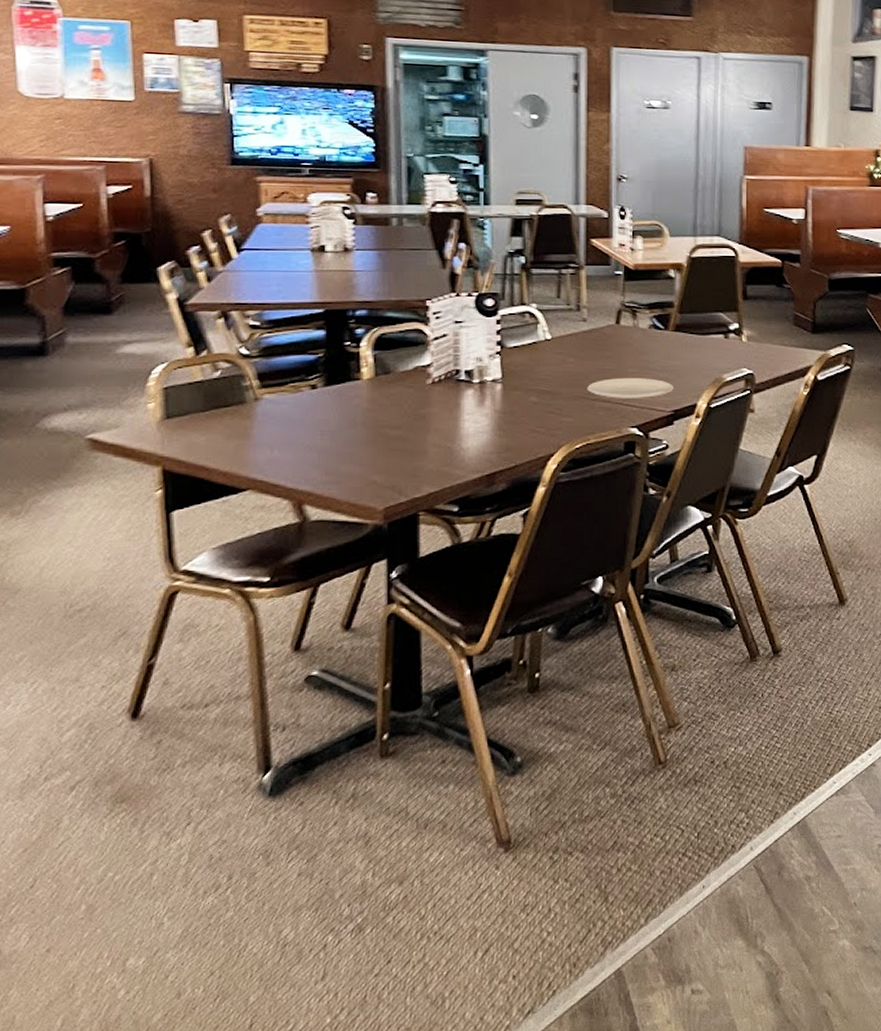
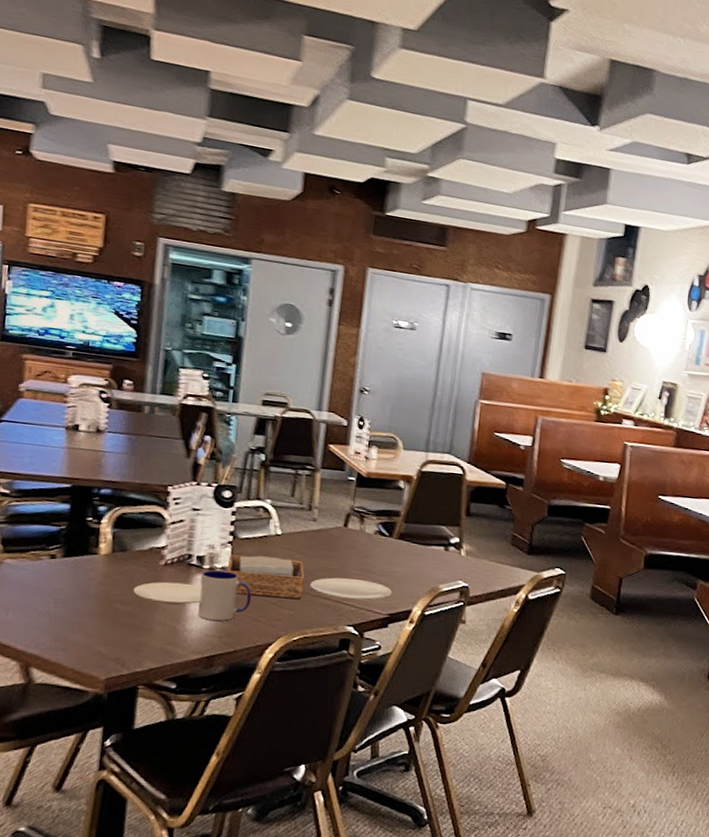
plate: none [402,400,475,424] -> present [133,581,202,605]
mug: none [472,383,527,436] -> present [198,570,252,621]
napkin holder: none [498,364,580,406] -> present [226,554,305,600]

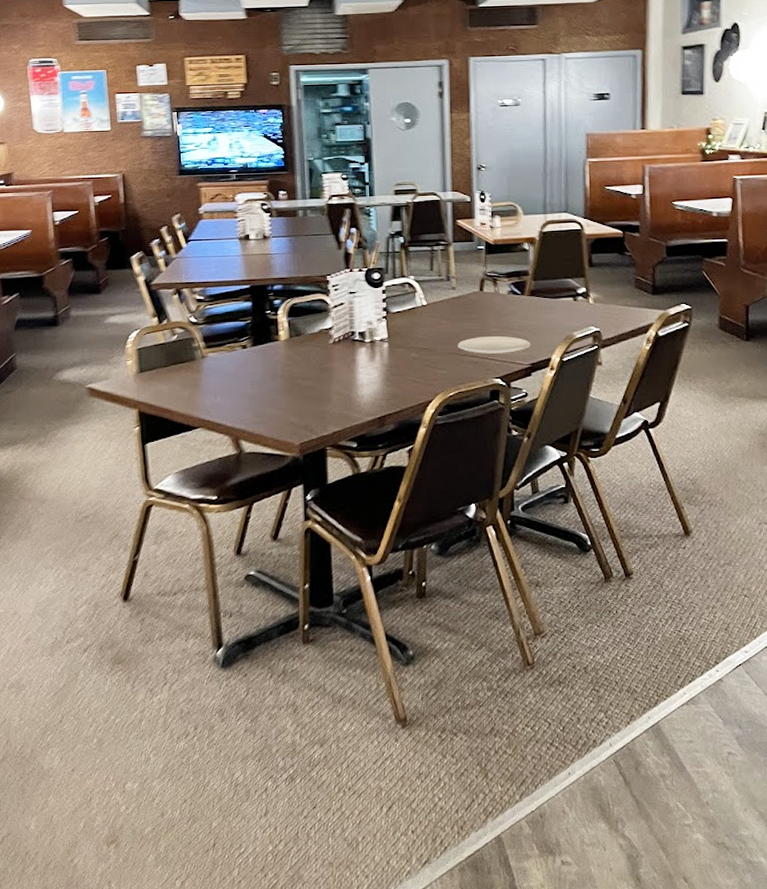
plate: present [133,581,202,605] -> none [311,356,367,376]
mug: present [198,570,252,621] -> none [365,342,409,386]
napkin holder: present [226,554,305,600] -> none [385,325,452,361]

